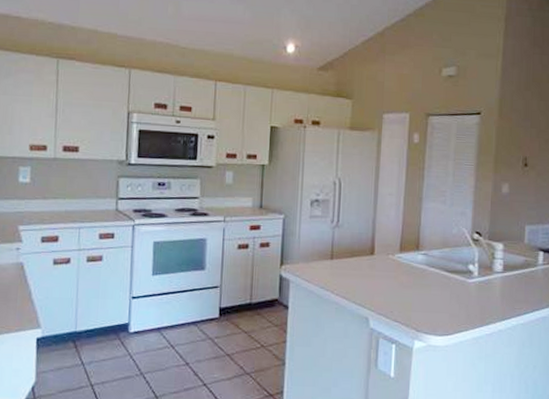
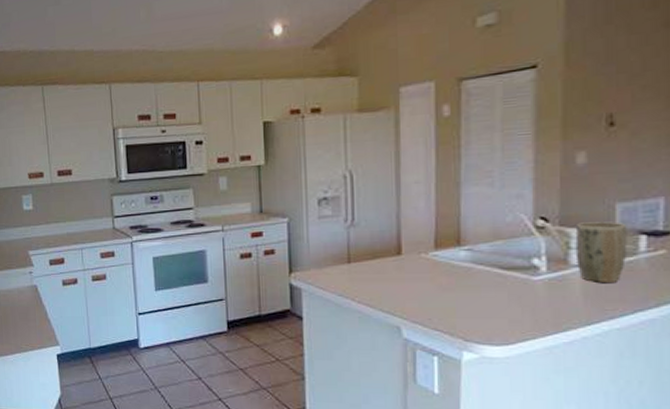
plant pot: none [497,238,532,287] -> present [575,221,628,282]

